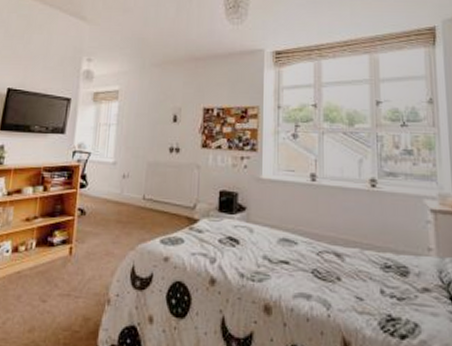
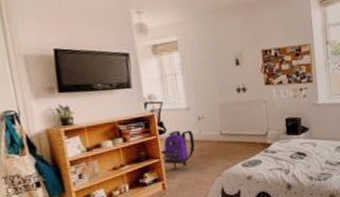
backpack: none [77,186,115,231] -> present [164,130,195,169]

